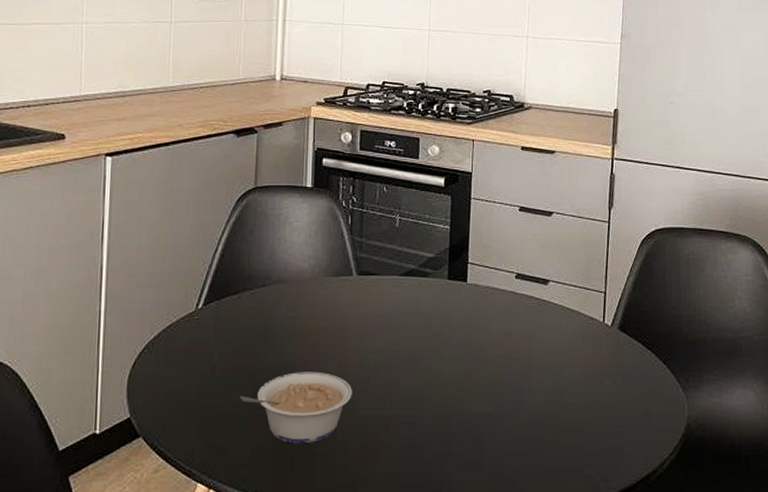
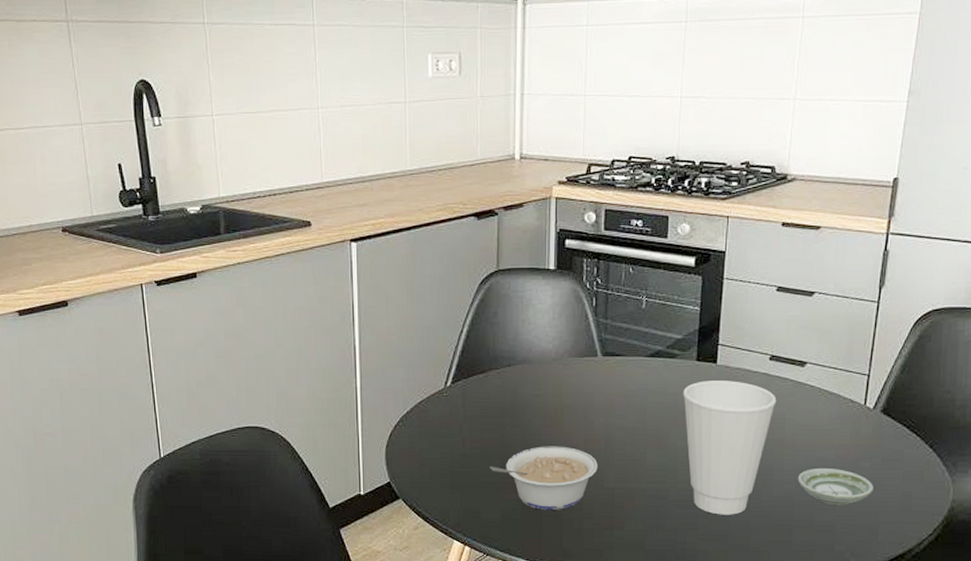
cup: none [436,299,524,442] -> present [683,381,777,515]
saucer: none [546,387,617,427] -> present [797,467,873,506]

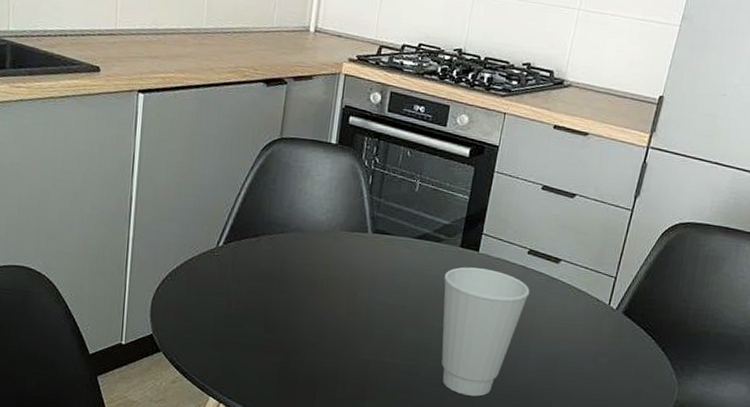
legume: present [489,446,598,510] -> none [252,313,357,377]
saucer: present [797,467,873,506] -> none [540,359,608,397]

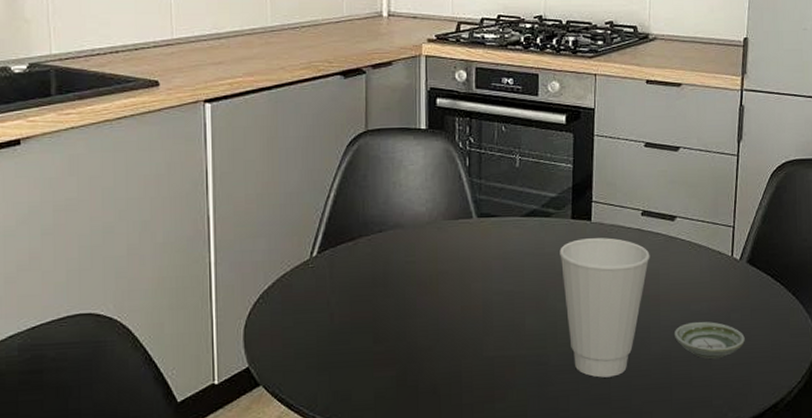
saucer: none [540,359,608,397] -> present [673,321,745,359]

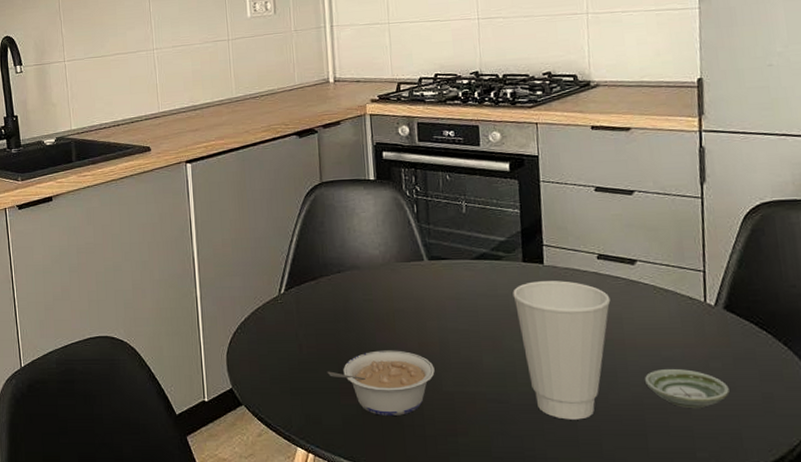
legume: none [360,315,476,386] -> present [327,350,435,415]

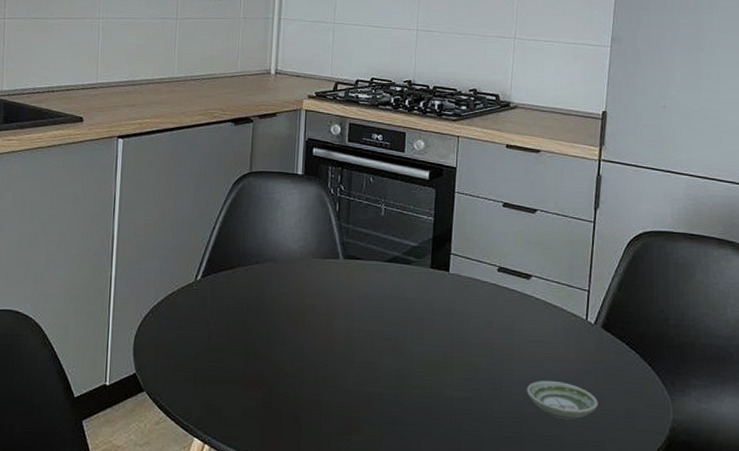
legume: present [327,350,435,415] -> none [233,344,337,411]
cup: present [513,281,611,420] -> none [418,288,505,425]

